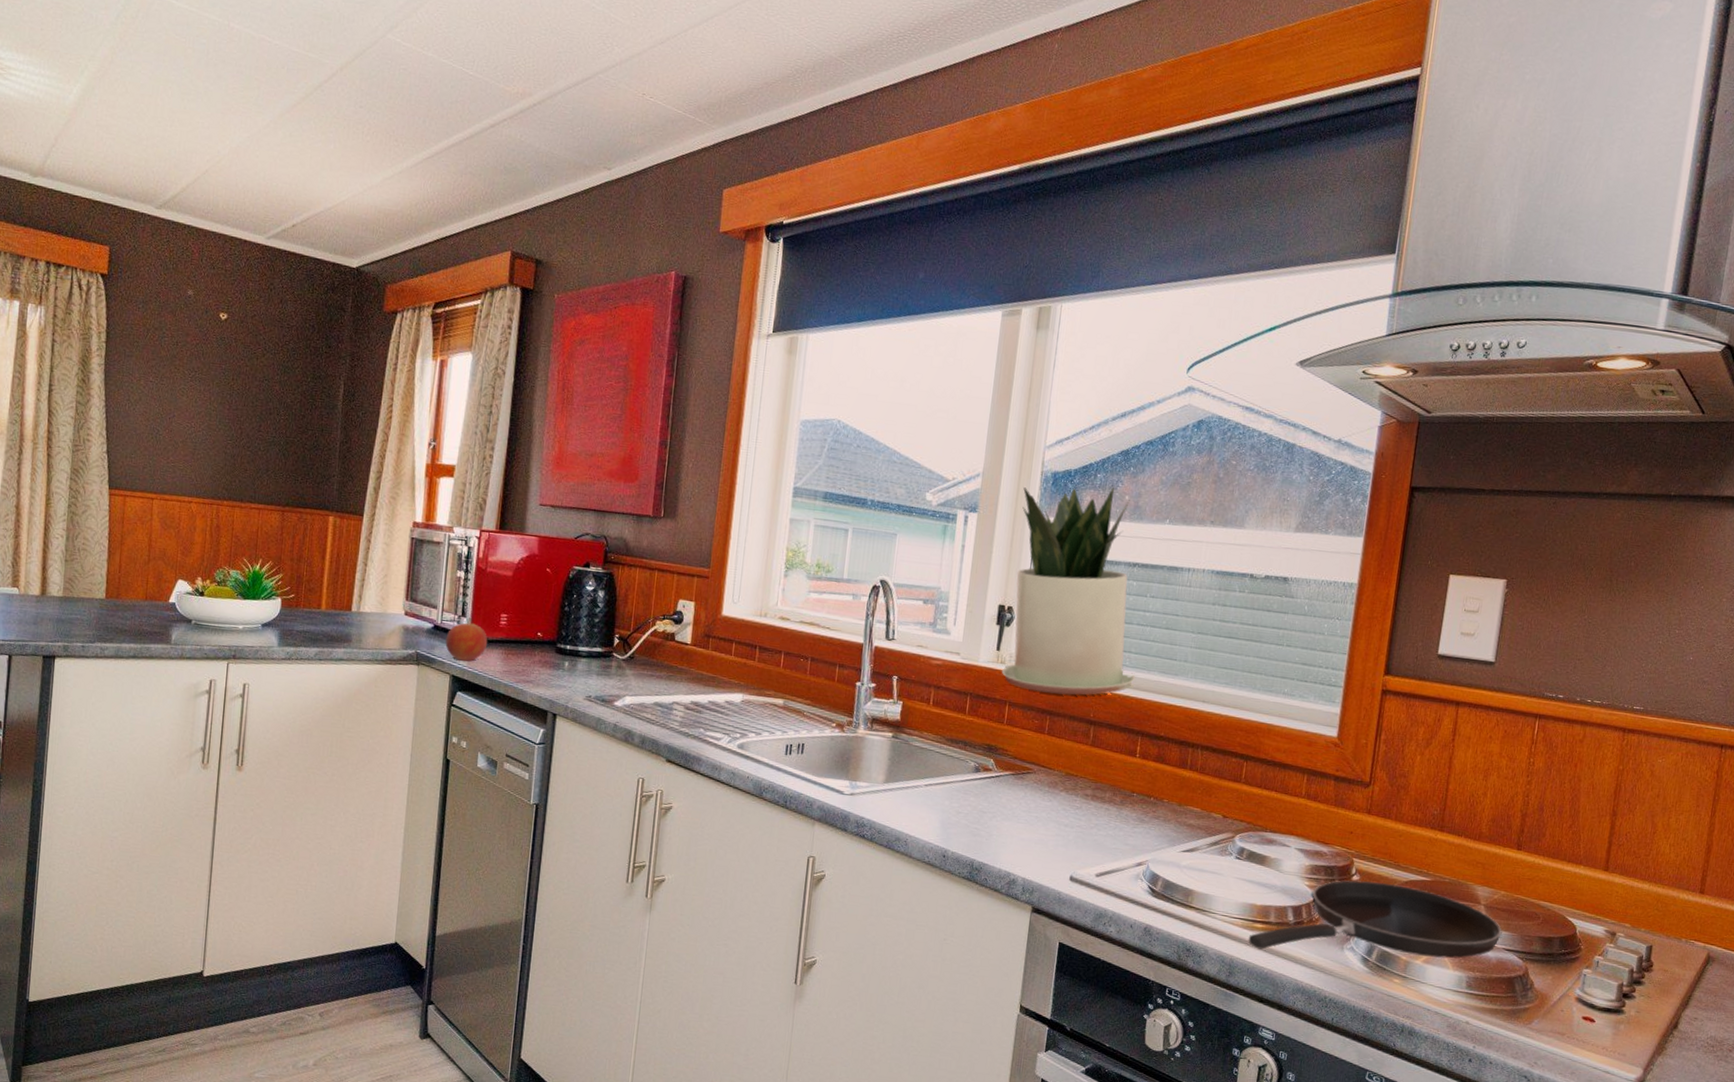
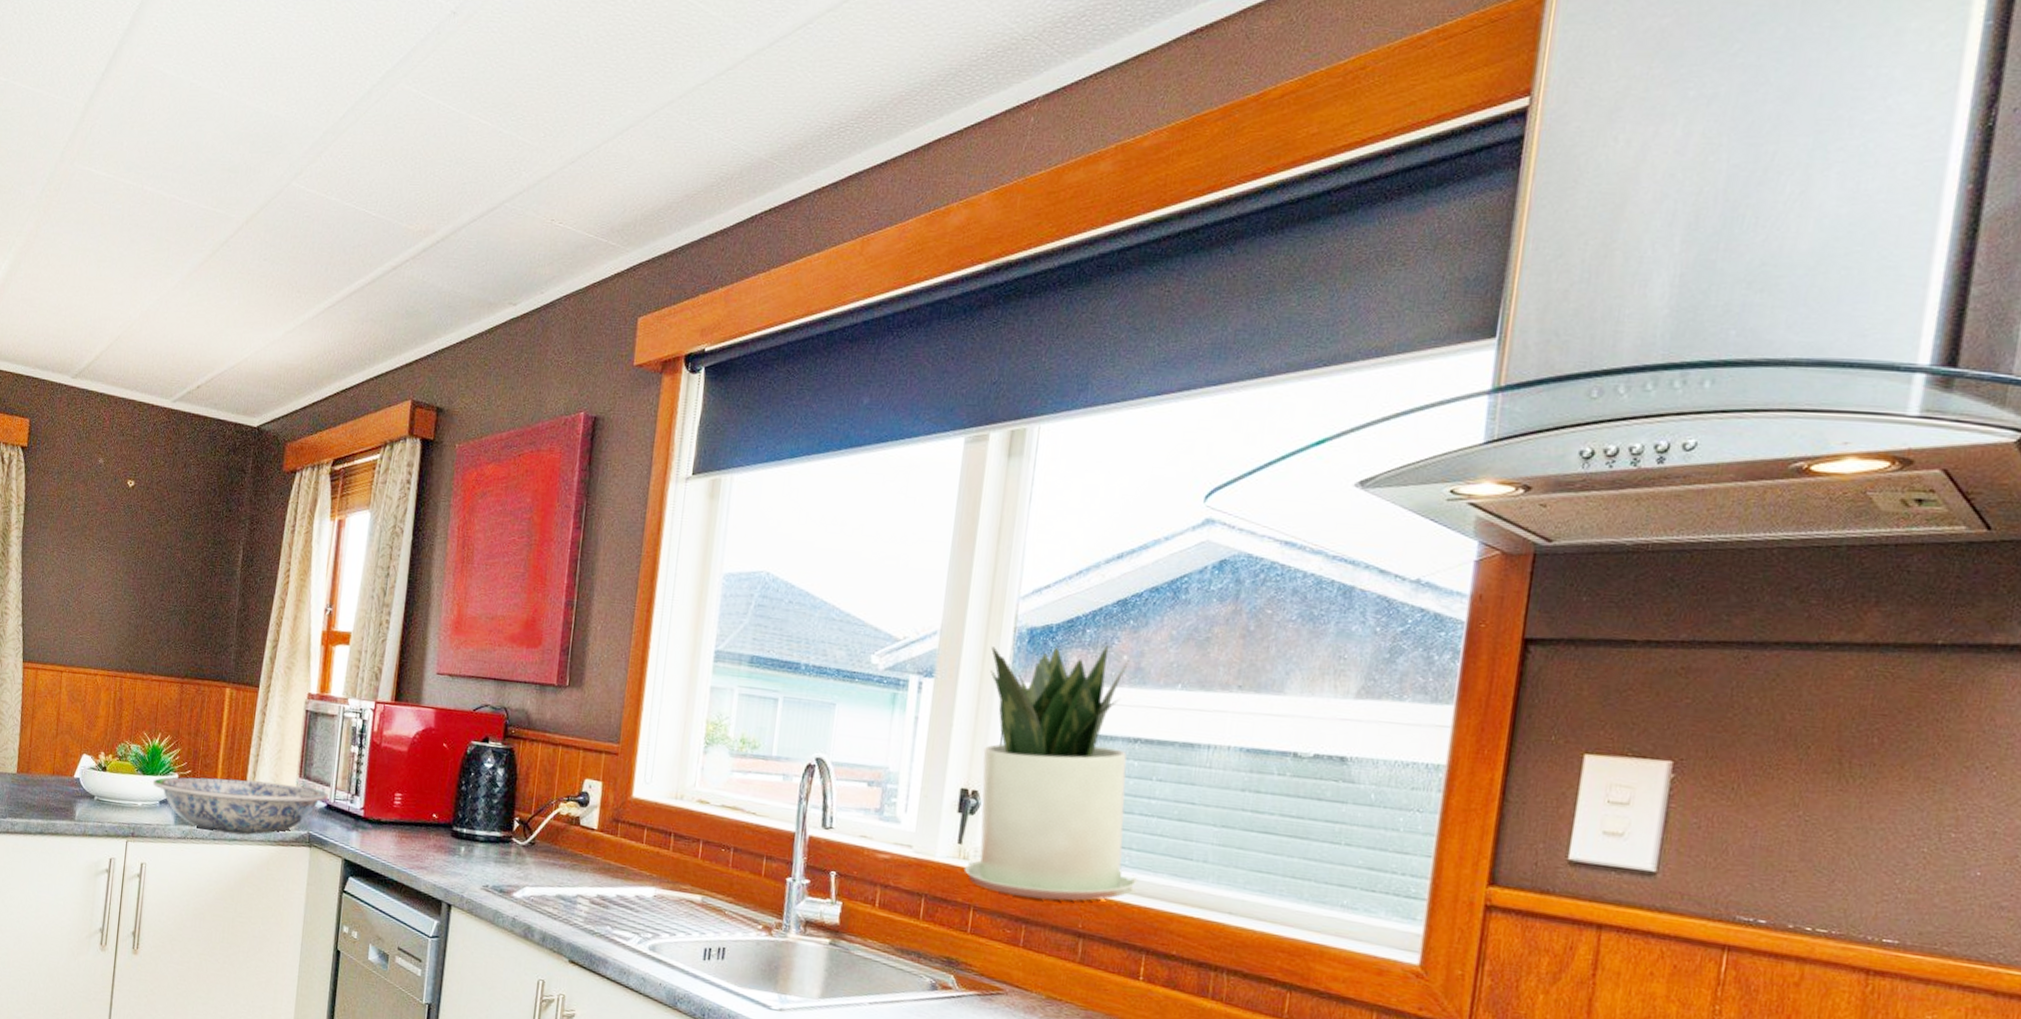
ceramic bowl: none [254,600,435,656] -> present [153,776,328,836]
fruit: present [445,618,488,662] -> none [338,797,381,845]

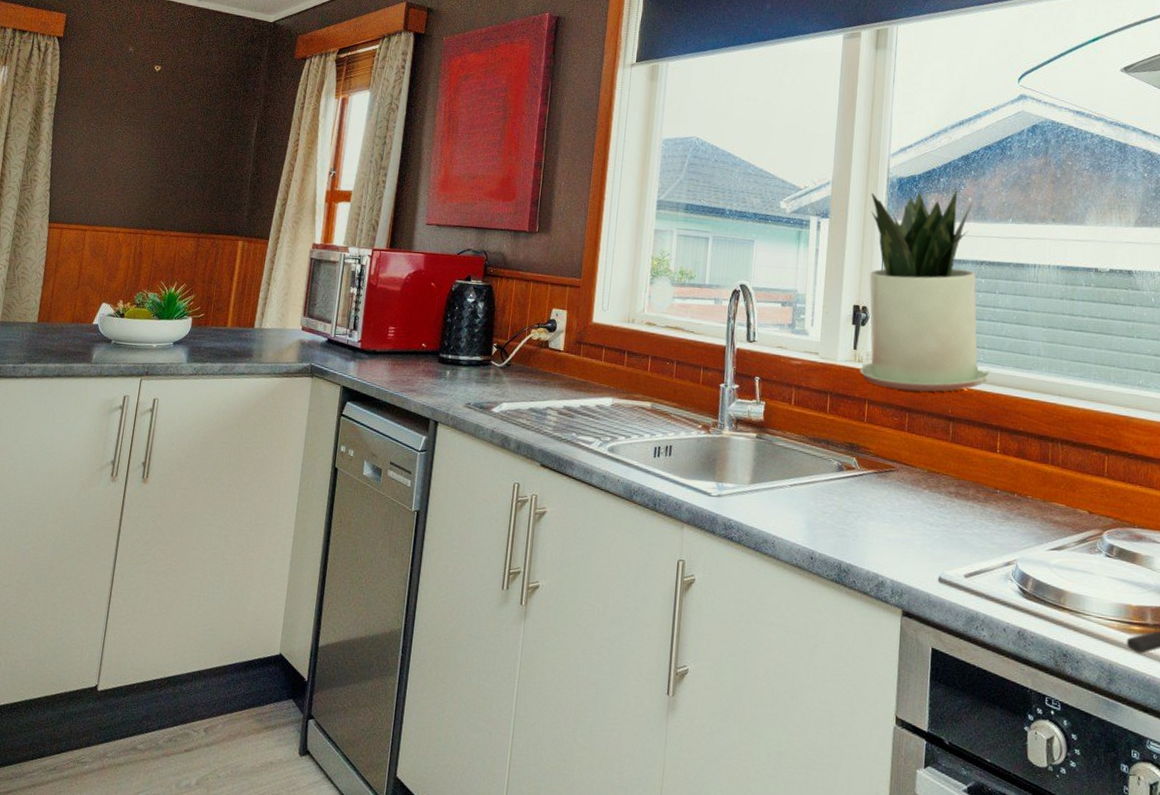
ceramic bowl: present [153,776,328,836] -> none [168,319,329,370]

